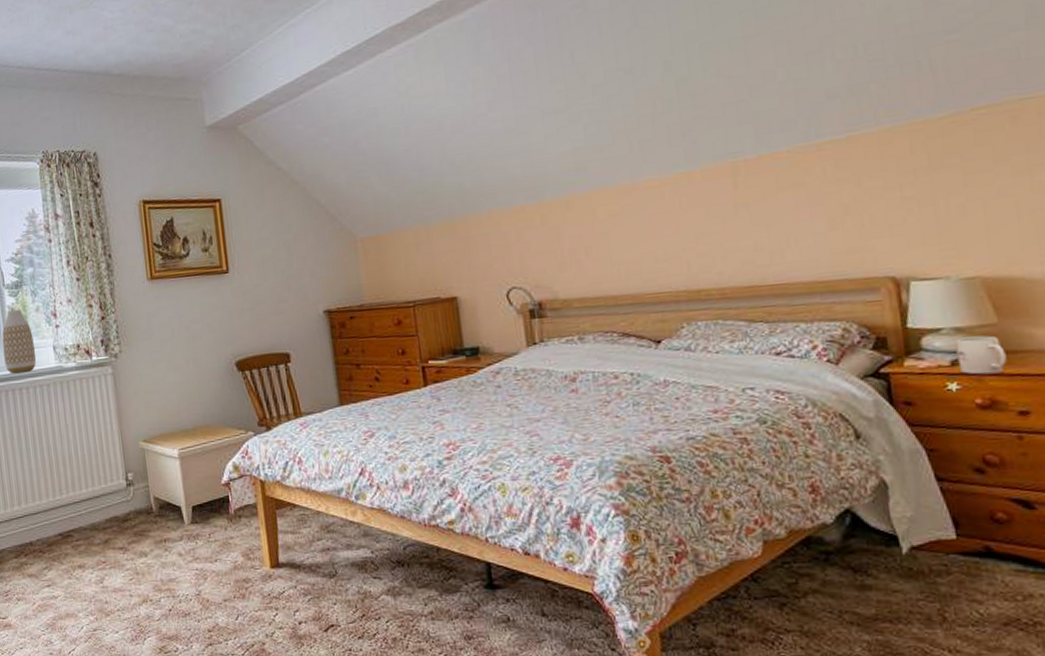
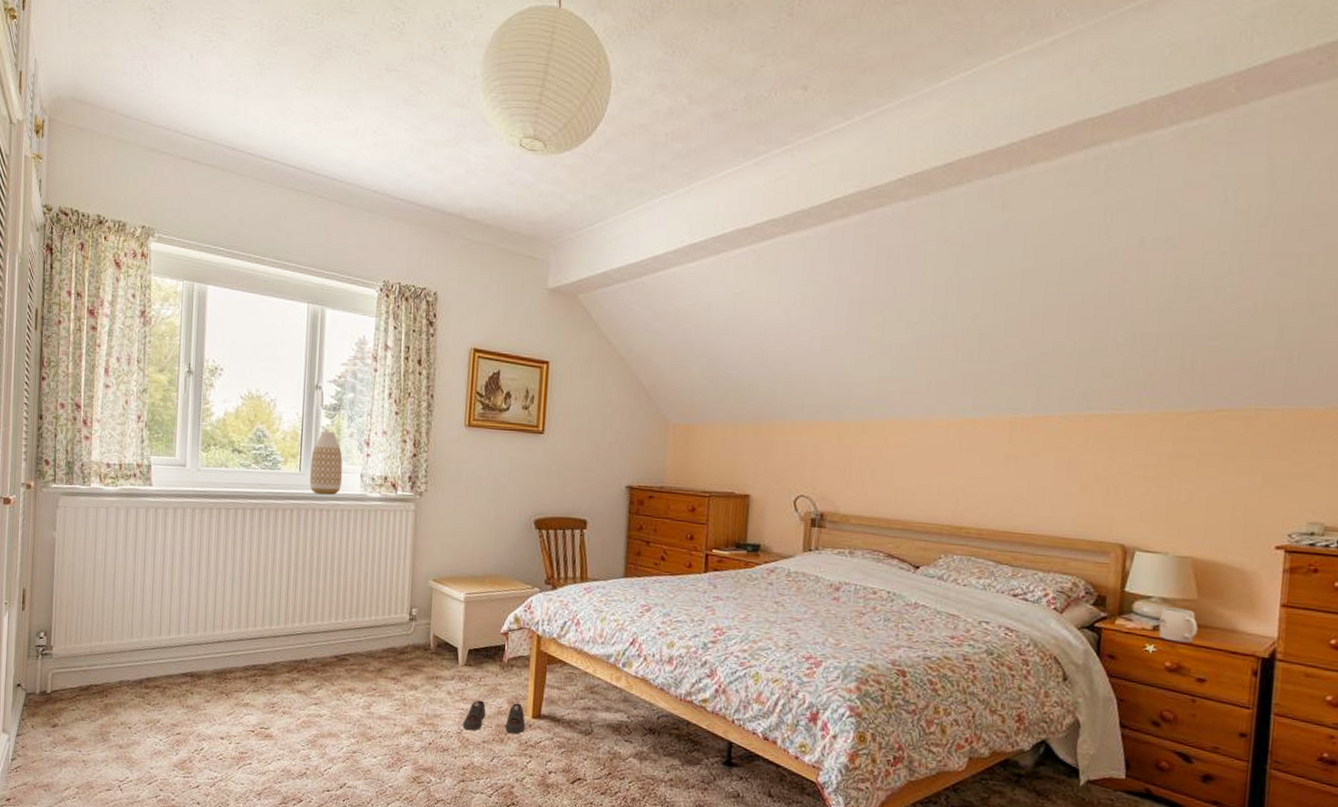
shoe: none [199,554,266,591] -> present [462,700,525,735]

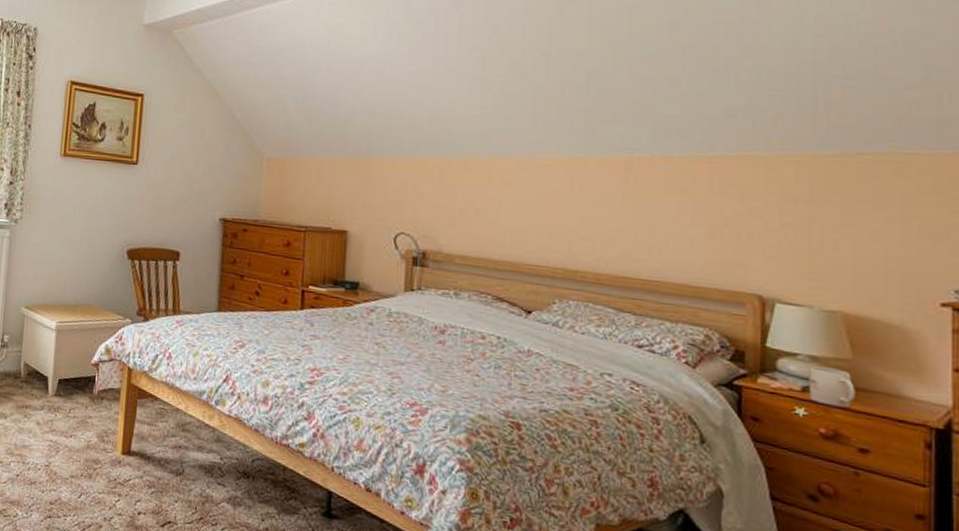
shoe: present [462,700,525,735] -> none [50,432,115,471]

